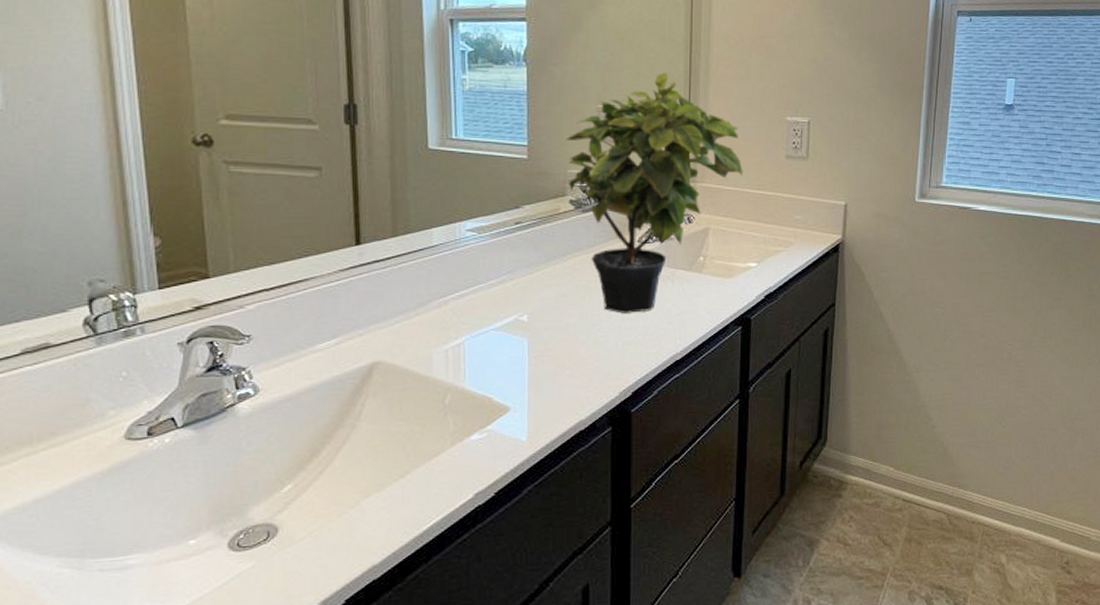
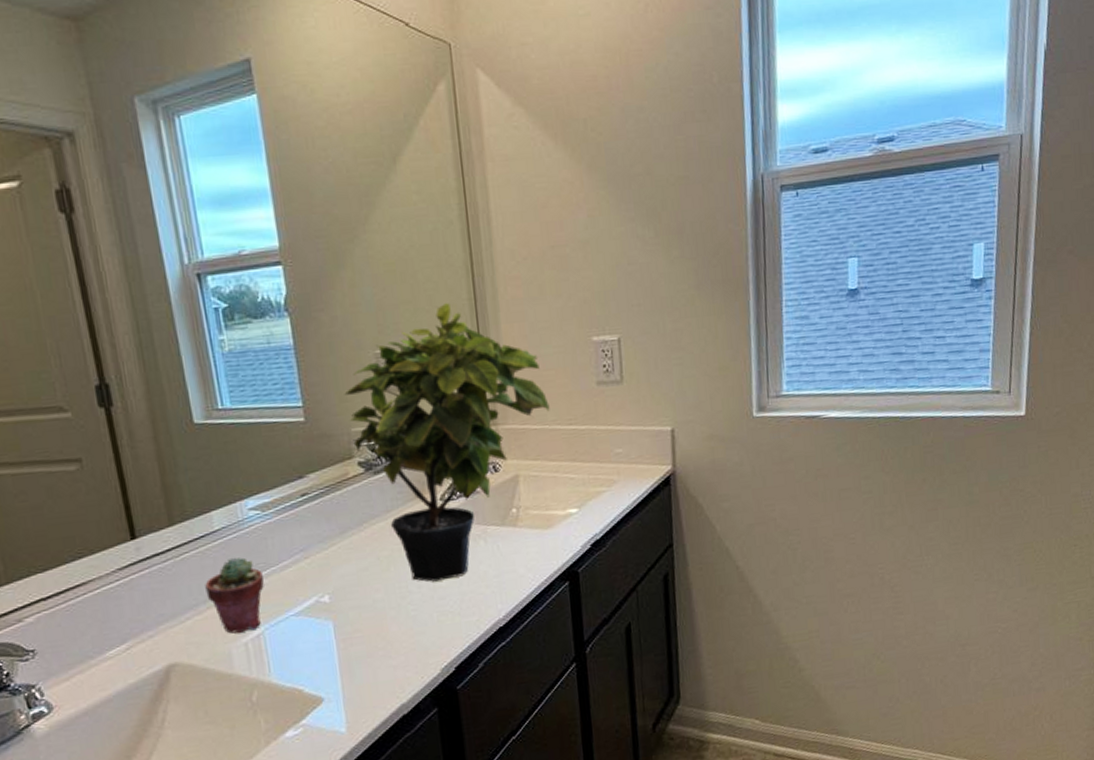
potted succulent: none [417,271,471,340] -> present [205,557,264,634]

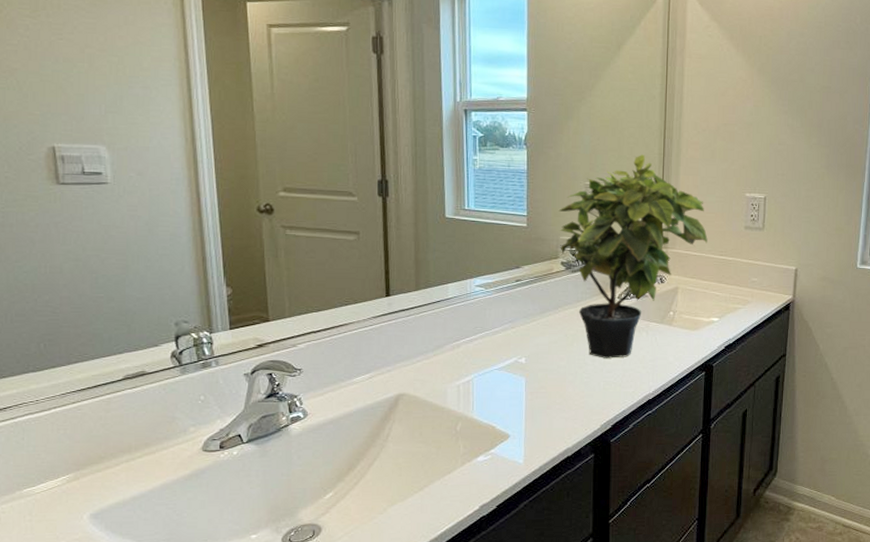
potted succulent: present [205,557,264,634] -> none [435,320,479,377]

